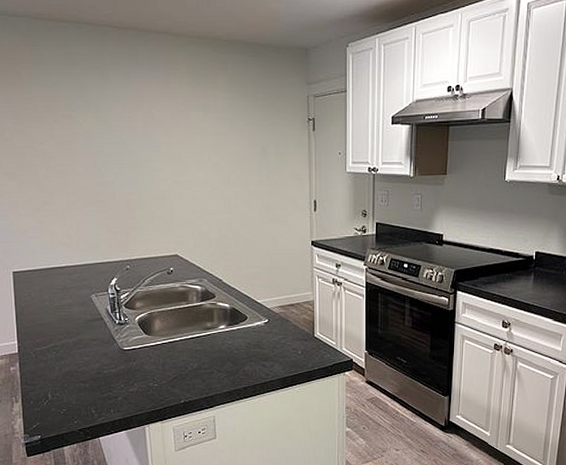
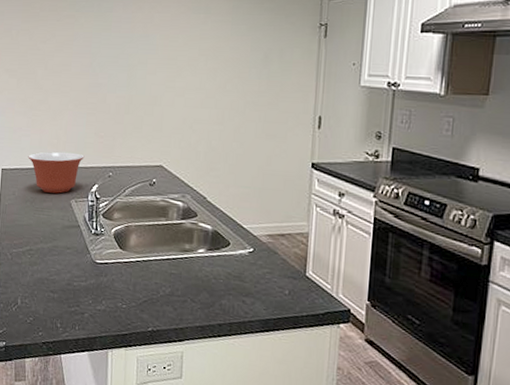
mixing bowl: none [40,250,100,290] -> present [28,151,85,194]

